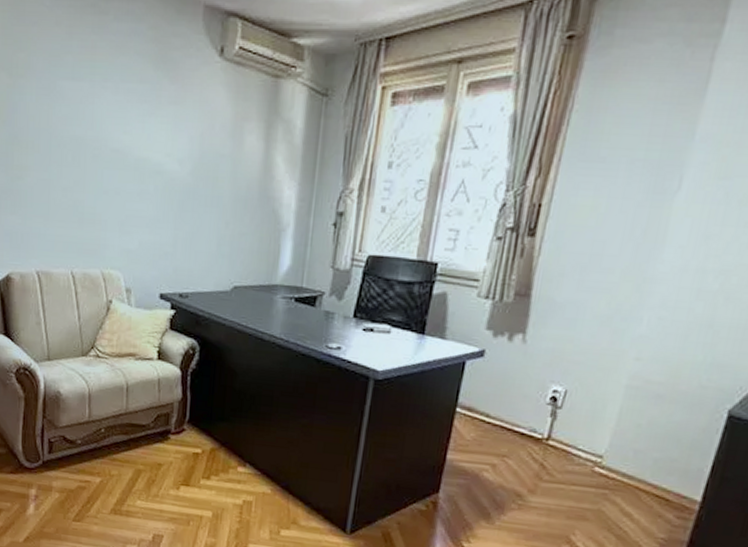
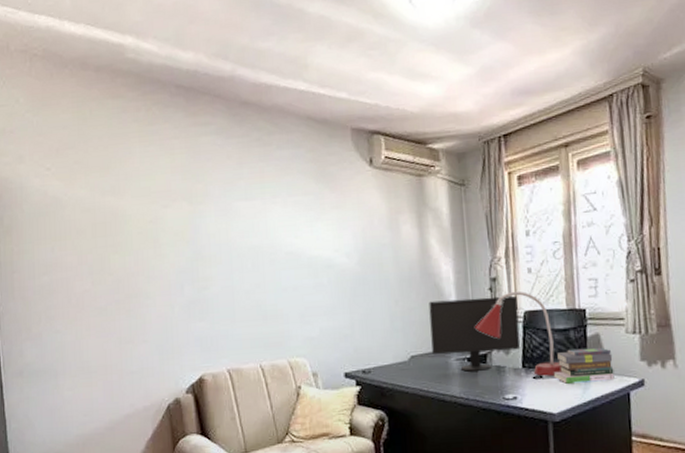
computer monitor: none [258,229,363,315] -> present [429,295,521,373]
desk lamp: none [308,230,398,331] -> present [474,291,563,377]
books: none [385,304,456,346] -> present [553,347,615,384]

